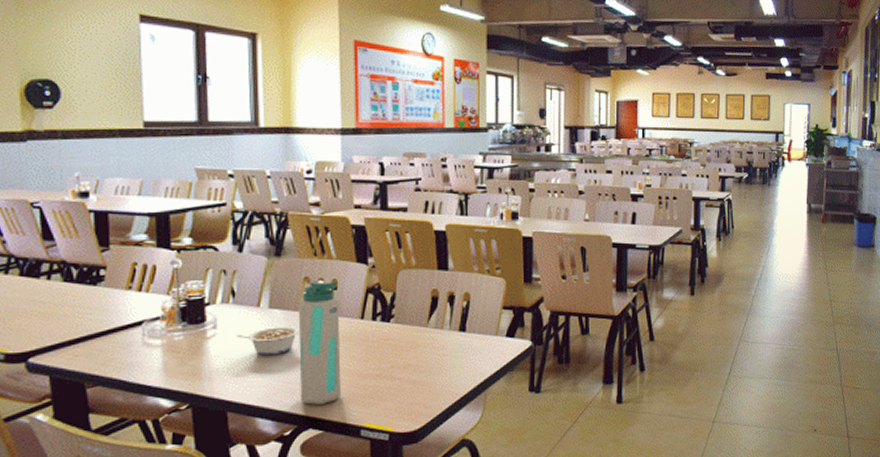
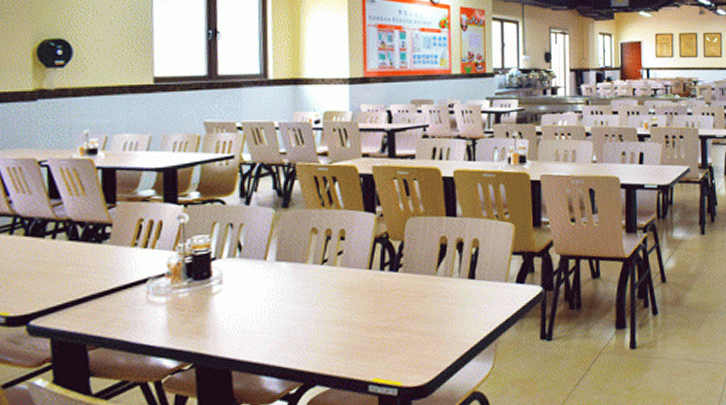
legume: present [237,326,300,356] -> none [243,279,307,311]
water bottle: present [298,280,341,405] -> none [305,231,349,361]

